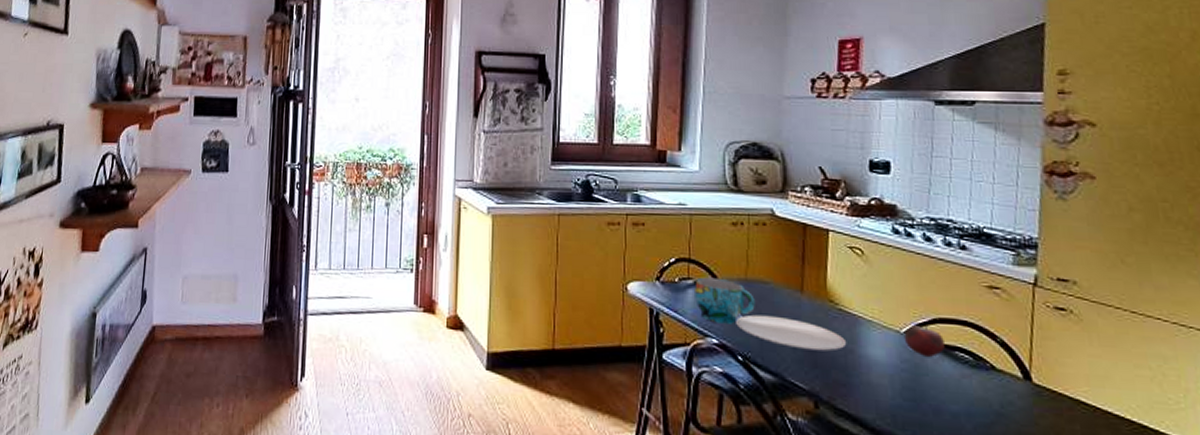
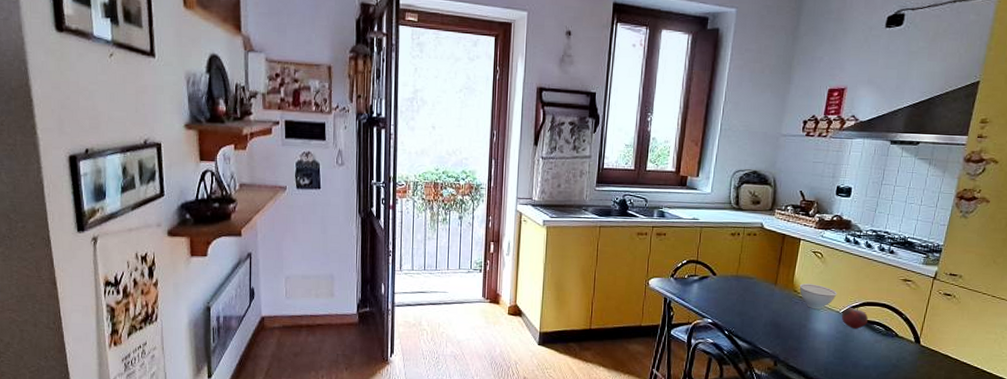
cup: present [694,277,755,324] -> none [698,274,742,309]
plate: present [736,314,847,352] -> none [726,301,802,327]
bowl: none [836,290,893,328] -> present [799,283,837,310]

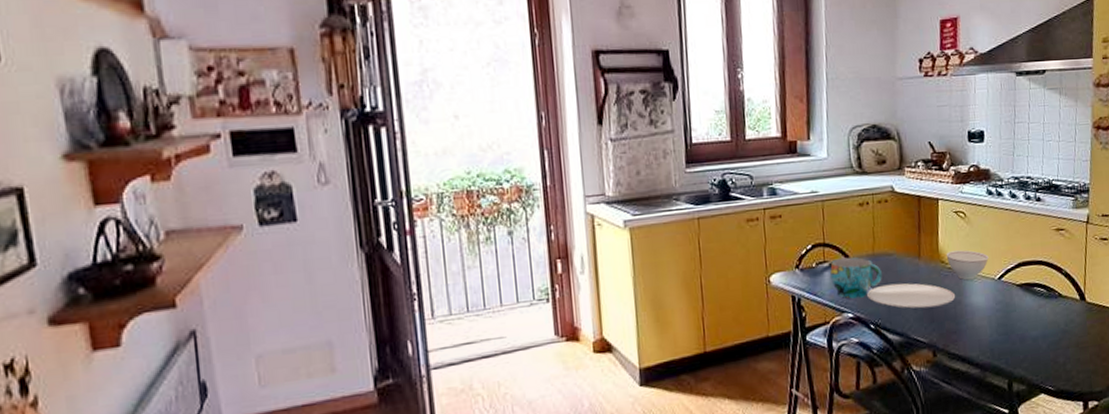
cup: none [698,274,742,309] -> present [830,257,882,299]
plate: none [726,301,802,327] -> present [867,283,956,309]
fruit: present [841,307,868,329] -> none [997,269,1027,296]

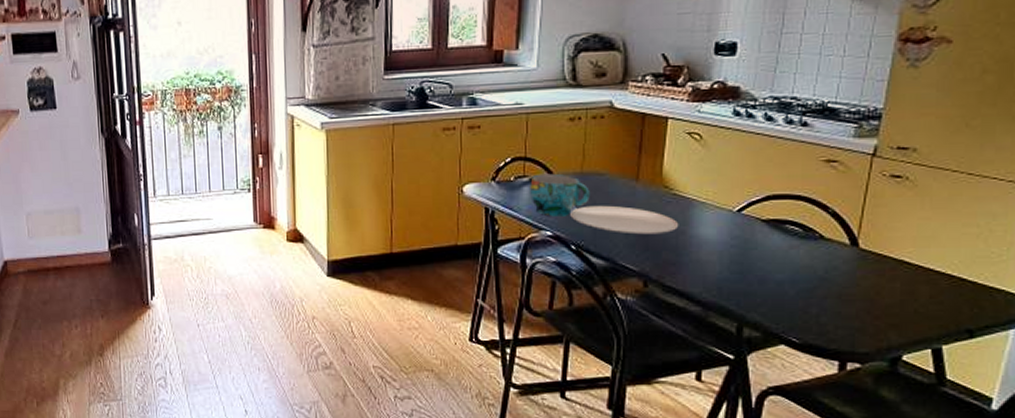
bowl: present [946,250,989,281] -> none [671,175,727,210]

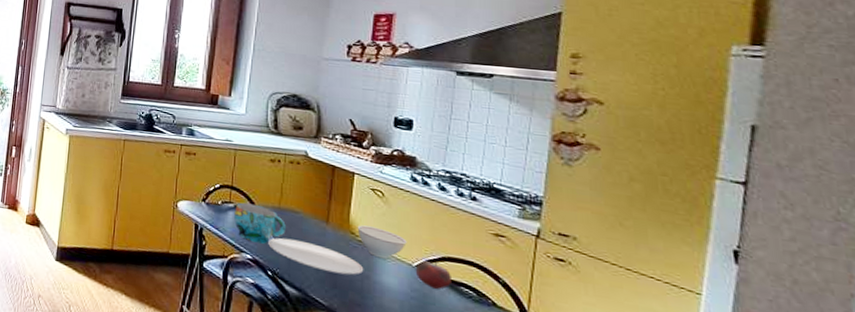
bowl: none [671,175,727,210] -> present [357,225,407,259]
fruit: none [736,202,776,232] -> present [415,260,451,290]

